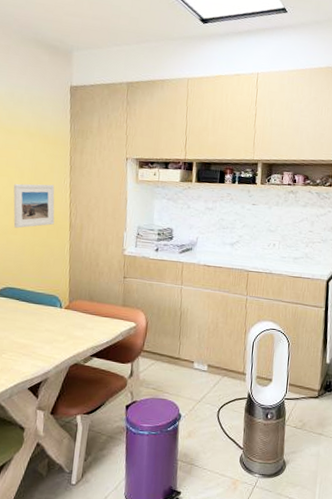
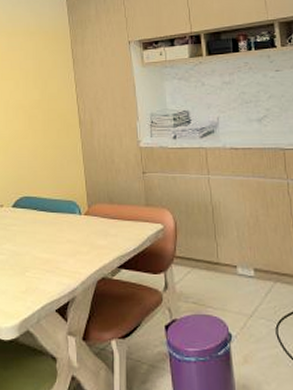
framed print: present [13,183,55,229] -> none [19,81,63,132]

